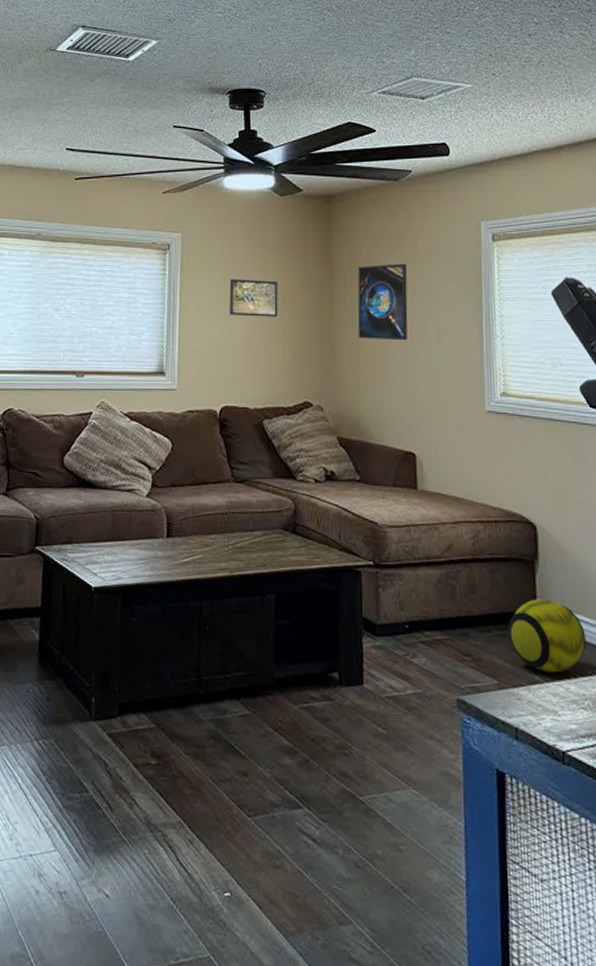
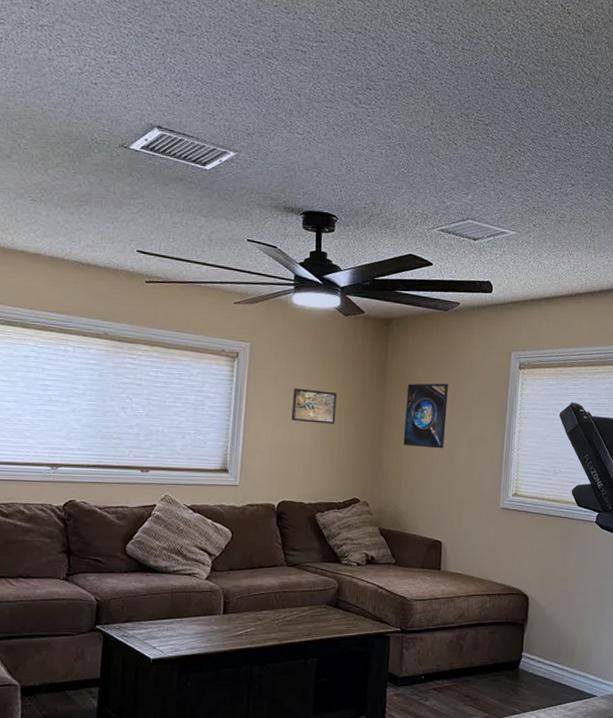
ball: present [508,599,586,673] -> none [499,652,555,705]

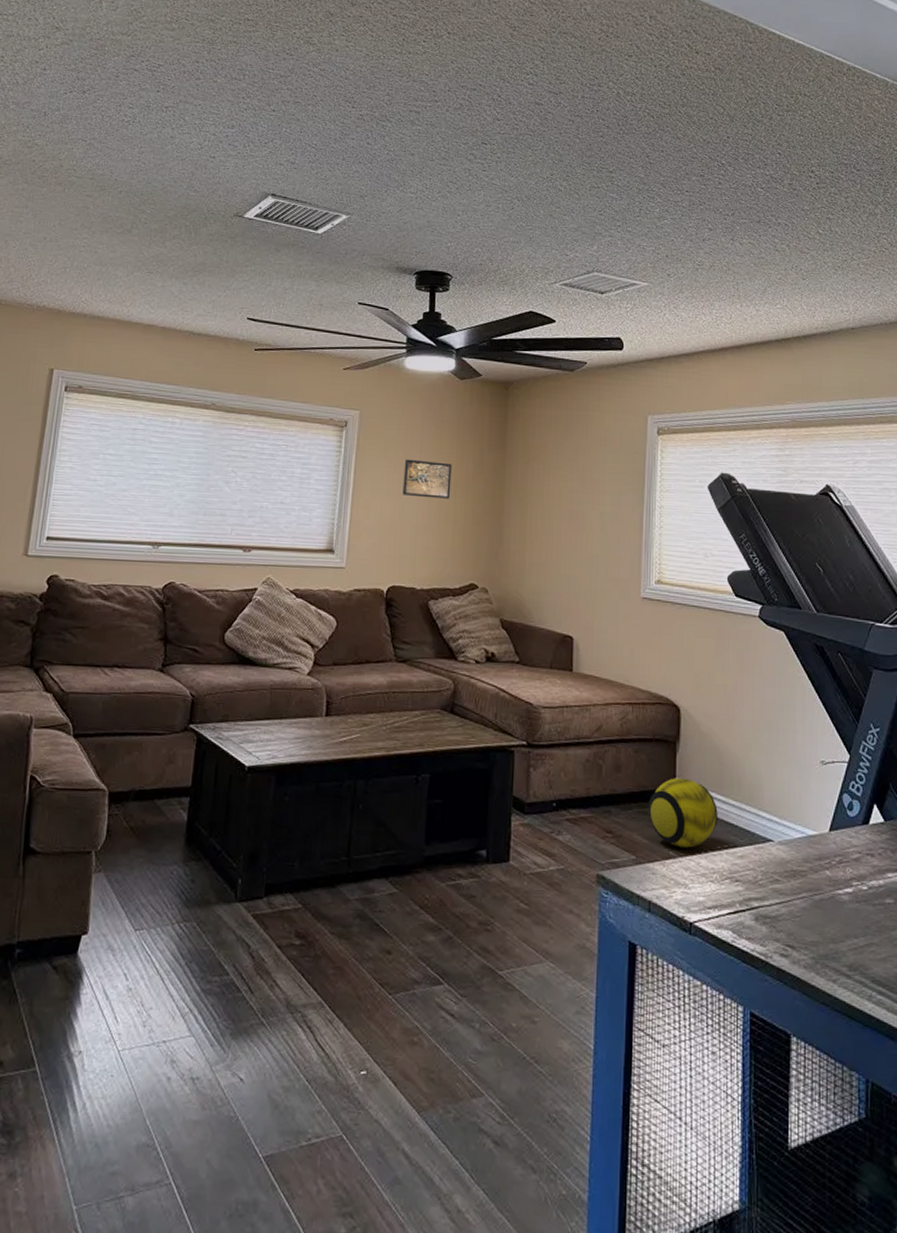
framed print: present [403,383,448,449] -> none [526,452,576,527]
ball: none [499,652,555,705] -> present [648,777,718,848]

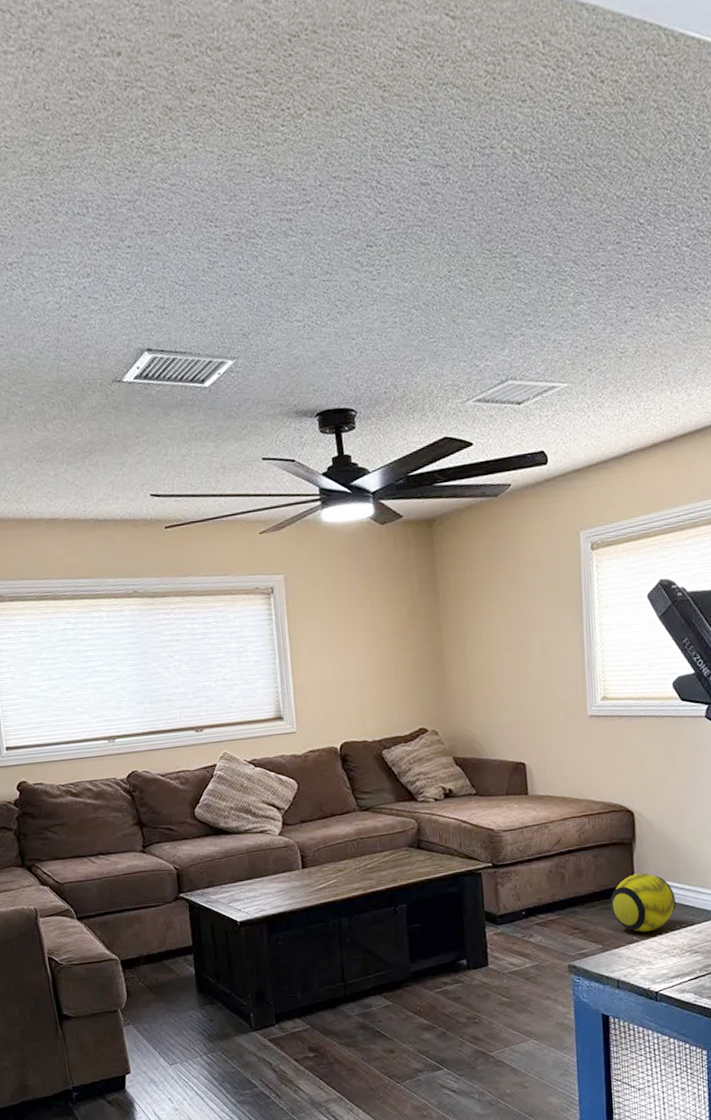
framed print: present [402,459,452,499] -> none [337,613,389,653]

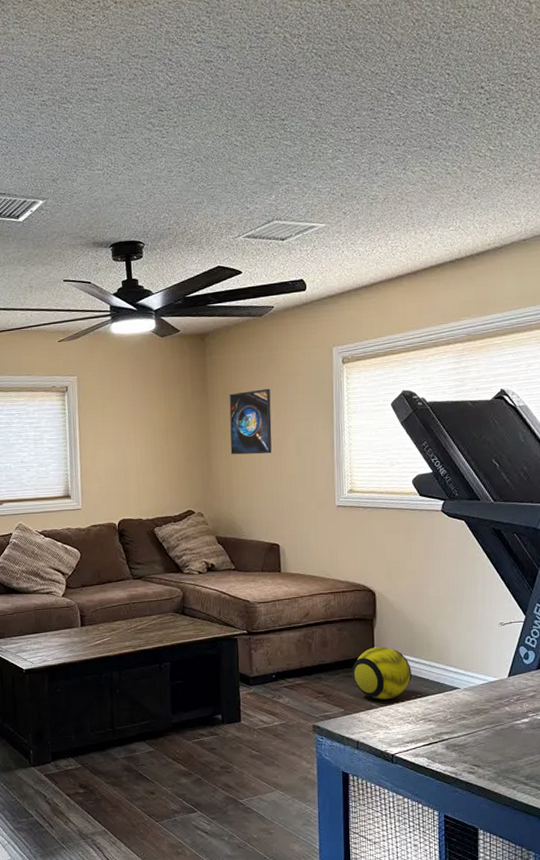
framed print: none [462,582,514,662] -> present [229,388,272,455]

